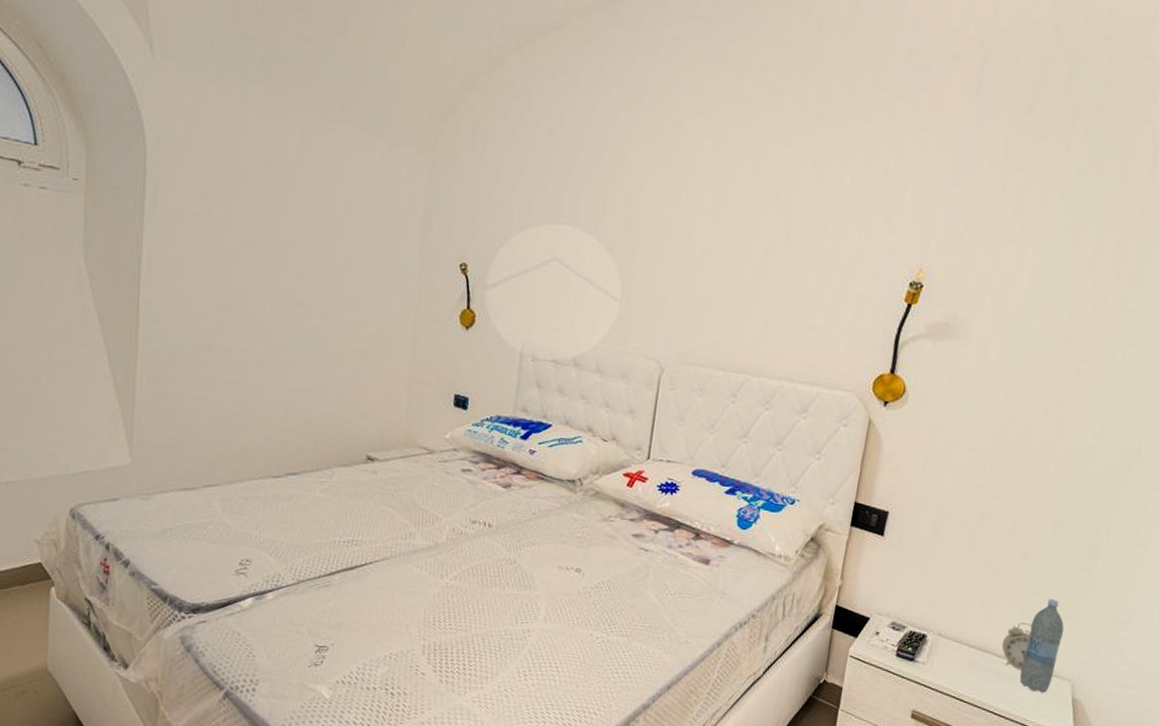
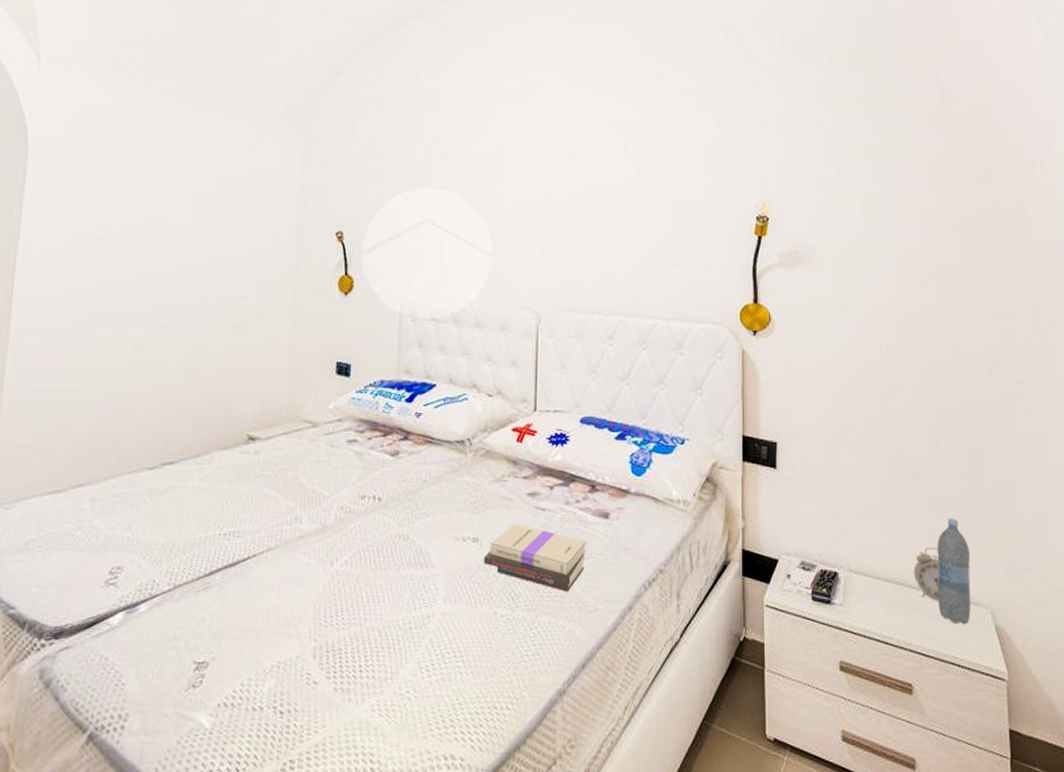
books: none [584,560,684,625] -> present [483,524,586,592]

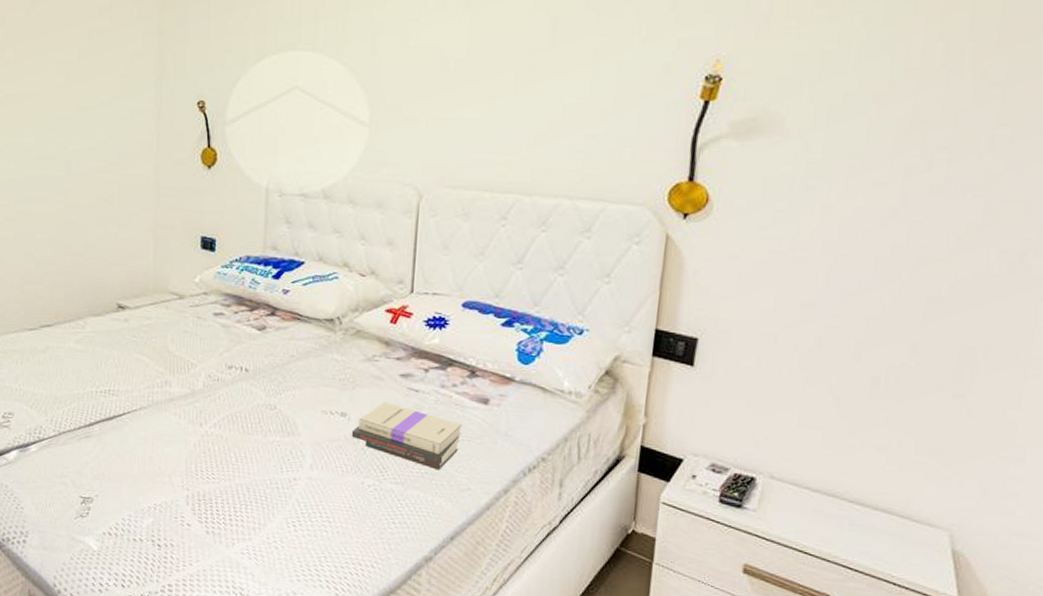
alarm clock: present [913,548,940,601] -> none [853,462,892,518]
water bottle: present [937,518,971,625] -> none [879,433,935,545]

